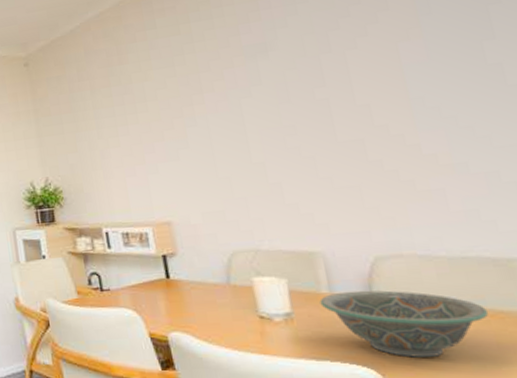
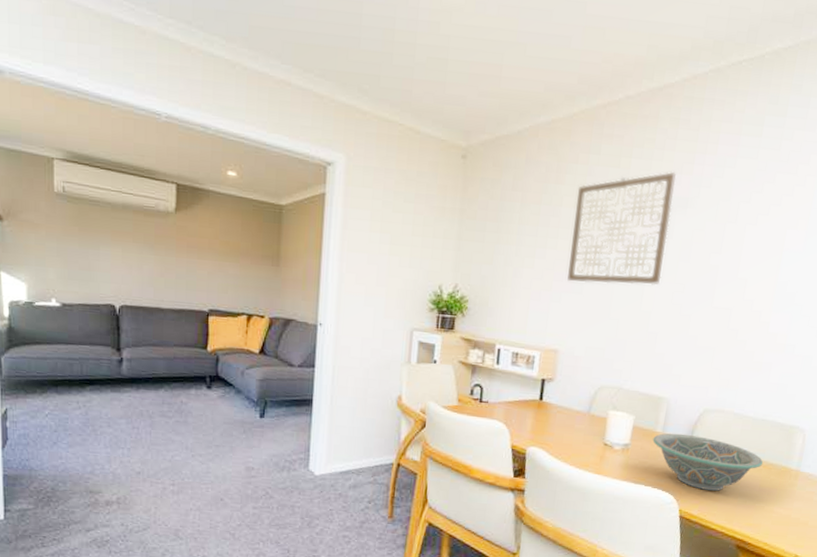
wall art: none [143,22,264,151] -> present [567,171,676,286]

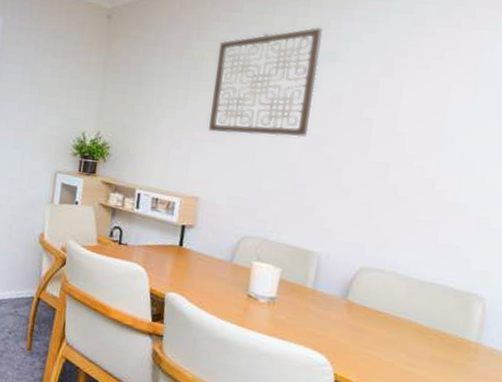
decorative bowl: present [652,433,764,491] -> none [302,289,435,358]

